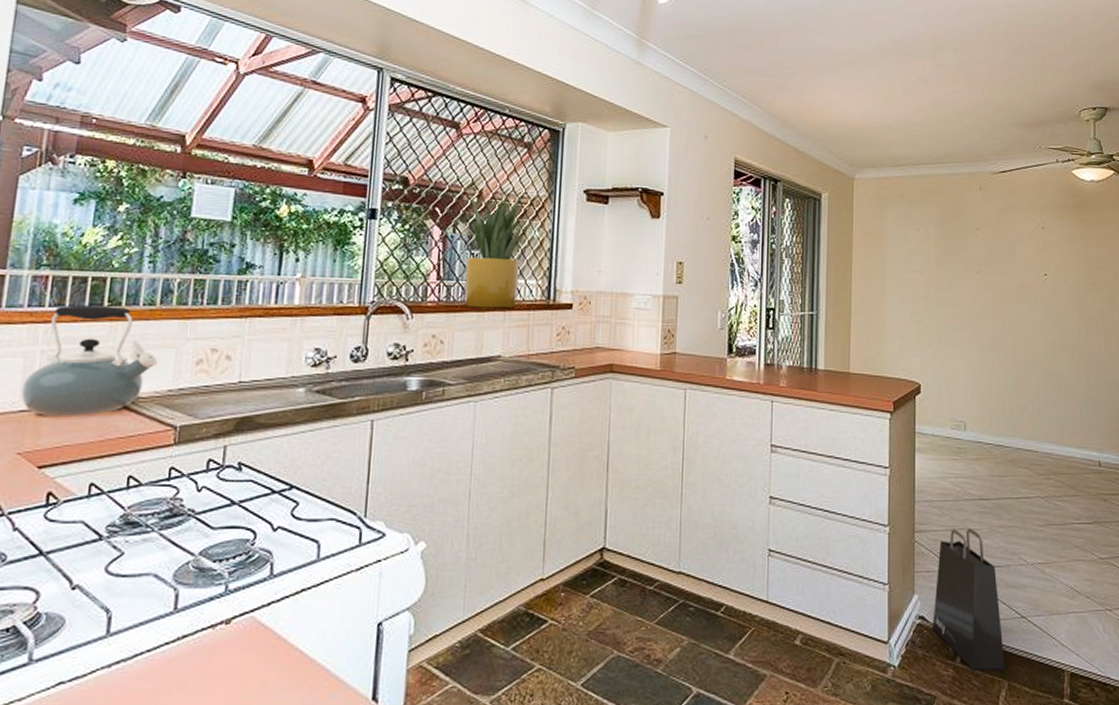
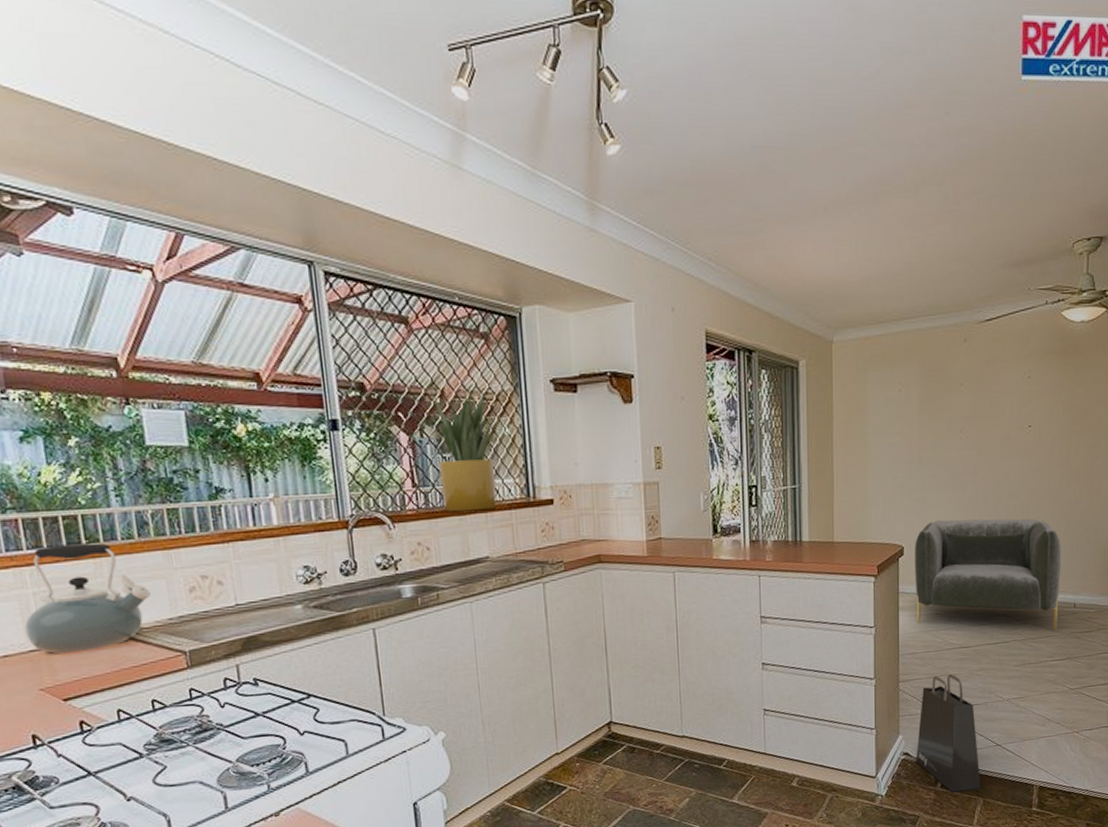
chair: none [932,360,1084,489] -> present [915,519,1062,630]

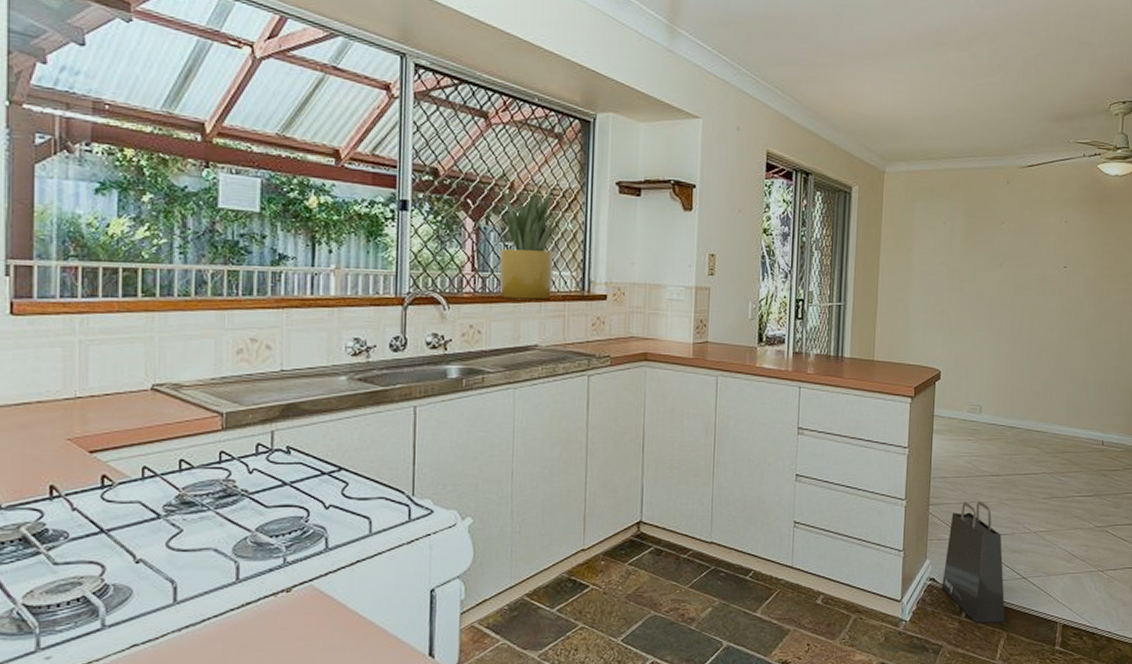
kettle: present [24,543,151,654] -> none [64,296,197,404]
chair: present [915,519,1062,630] -> none [950,348,1092,466]

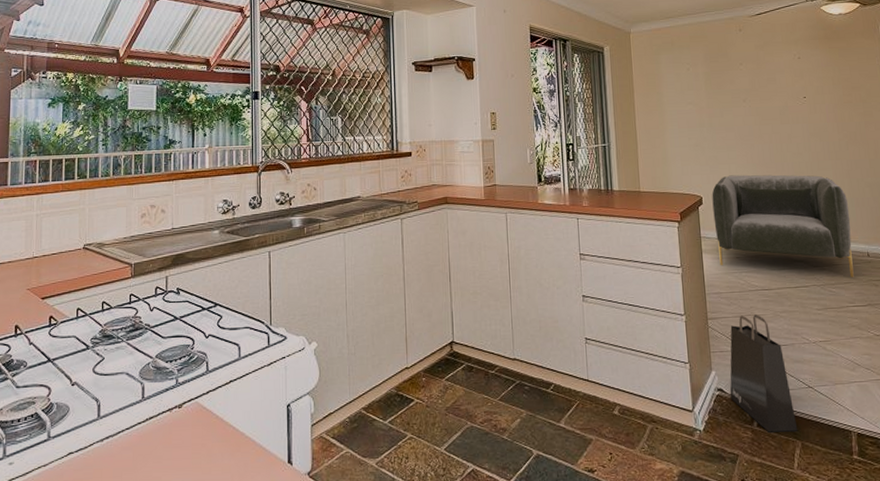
planter: present [499,180,558,300] -> none [324,67,370,161]
chair: none [950,348,1092,466] -> present [711,174,854,277]

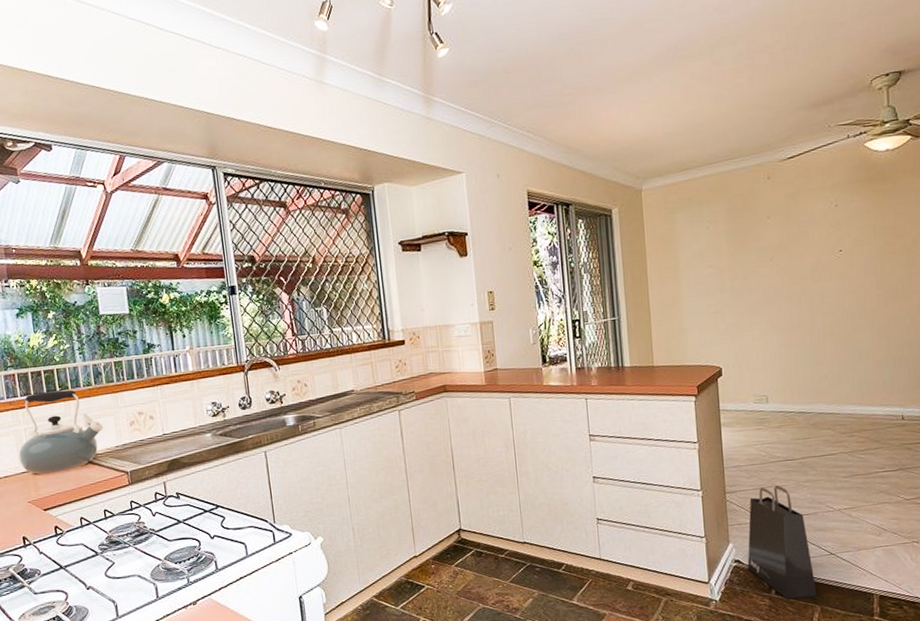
kettle: none [26,179,114,261] -> present [18,389,103,474]
chair: present [711,174,854,277] -> none [732,336,886,442]

